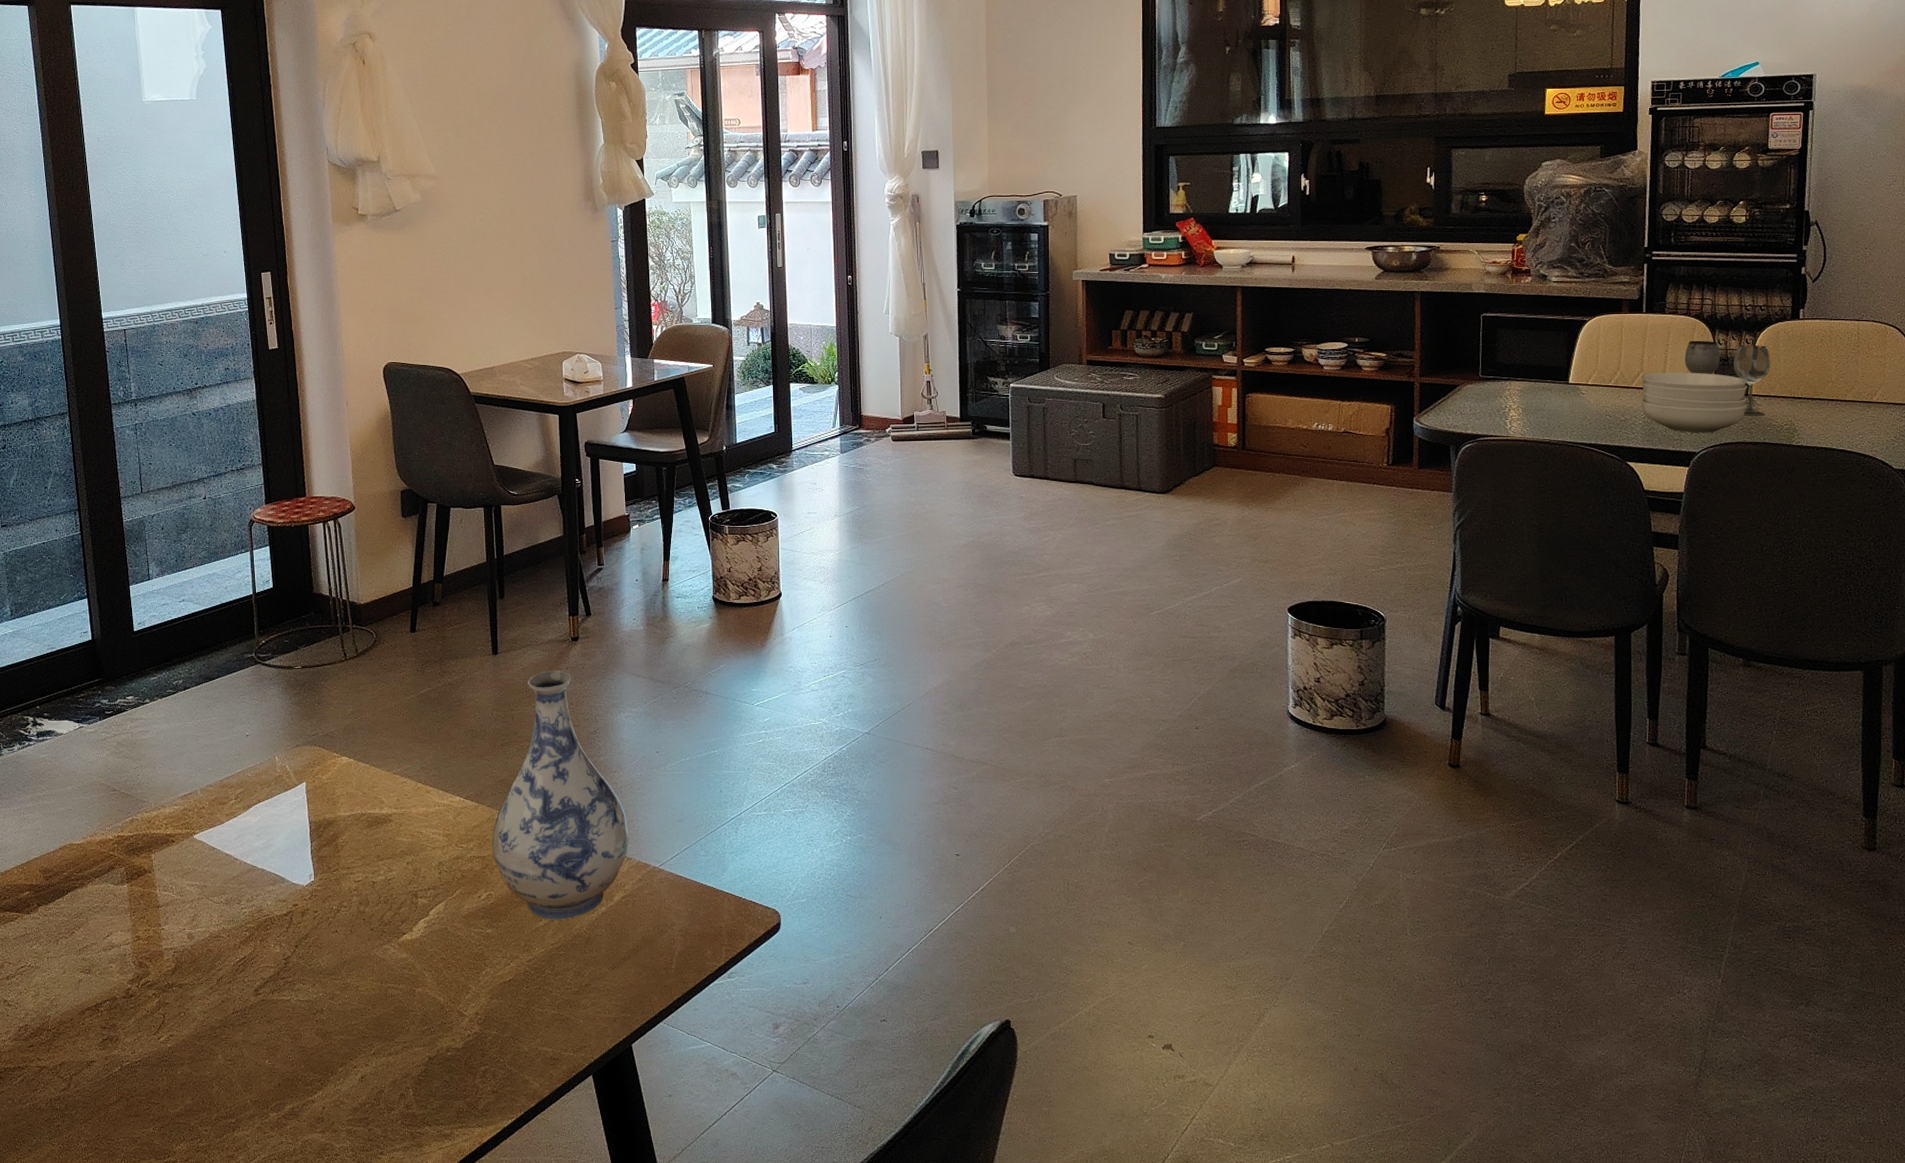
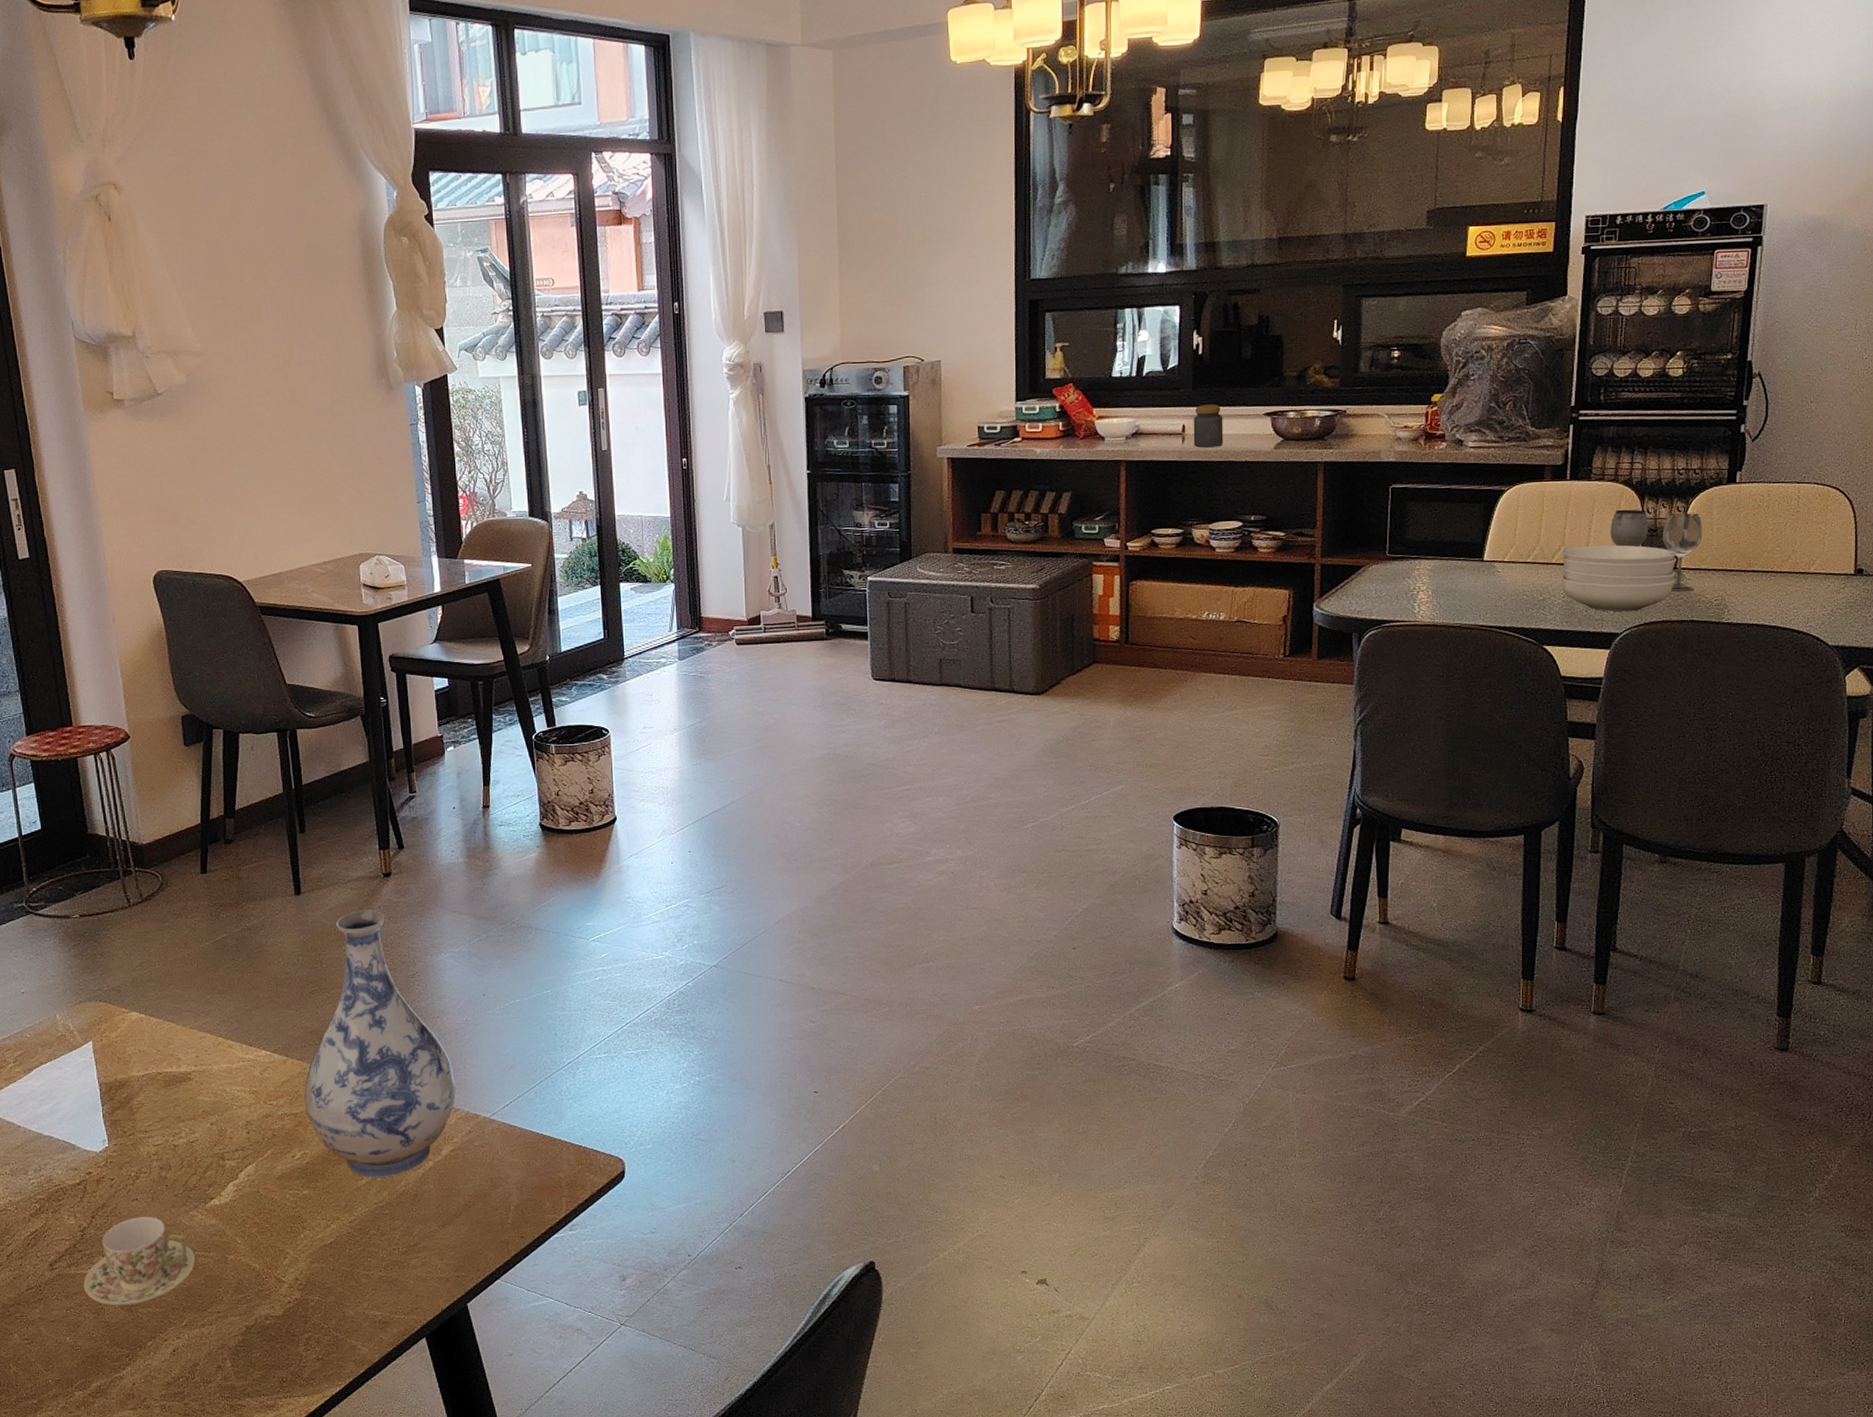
teacup: none [284,948,387,1032] -> present [83,1217,196,1306]
jar: none [1302,239,1330,277] -> present [1193,404,1224,448]

